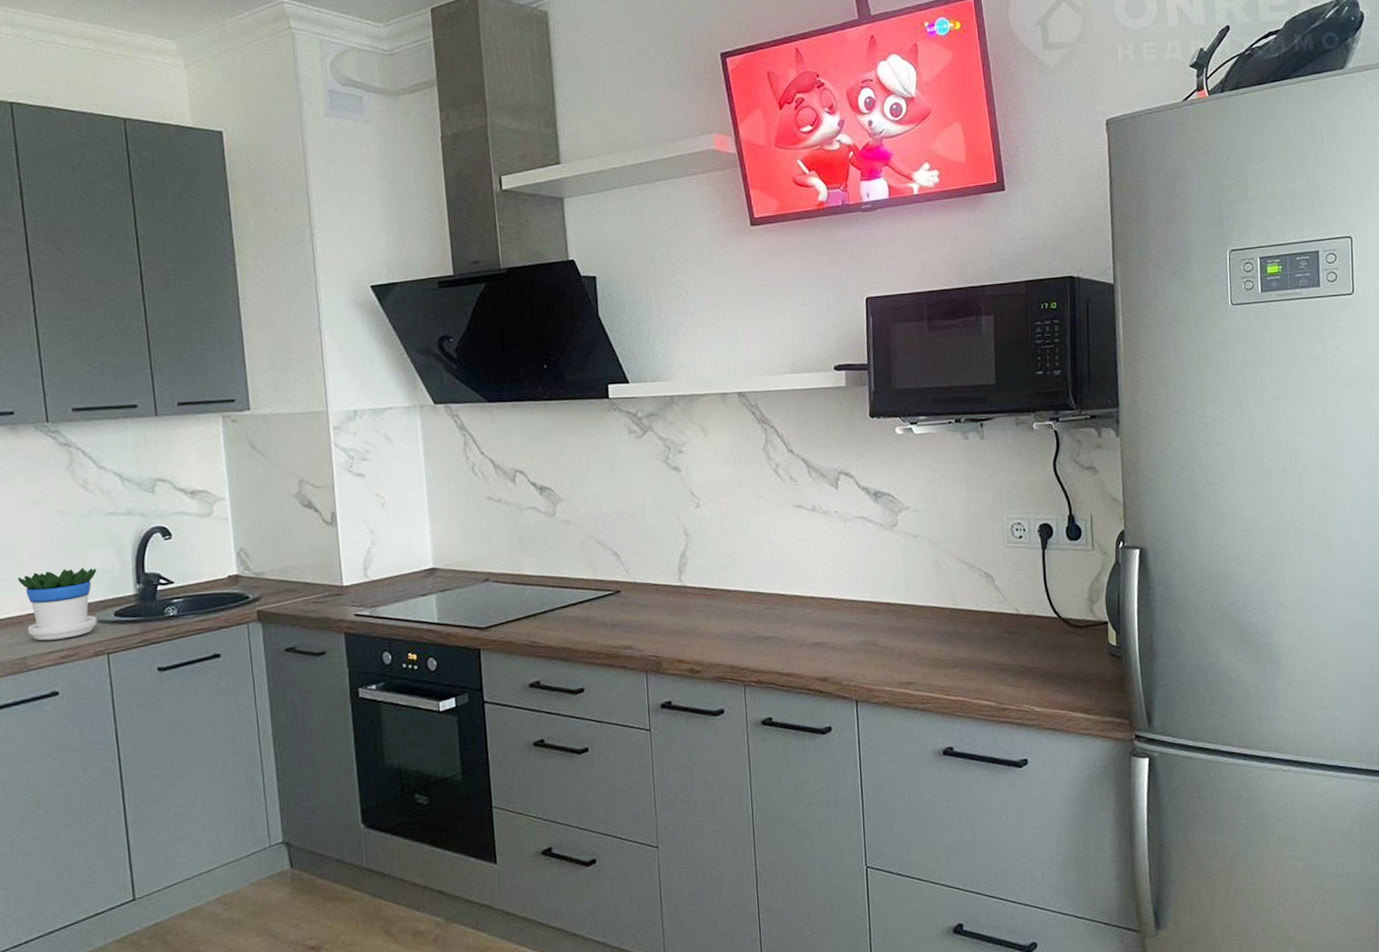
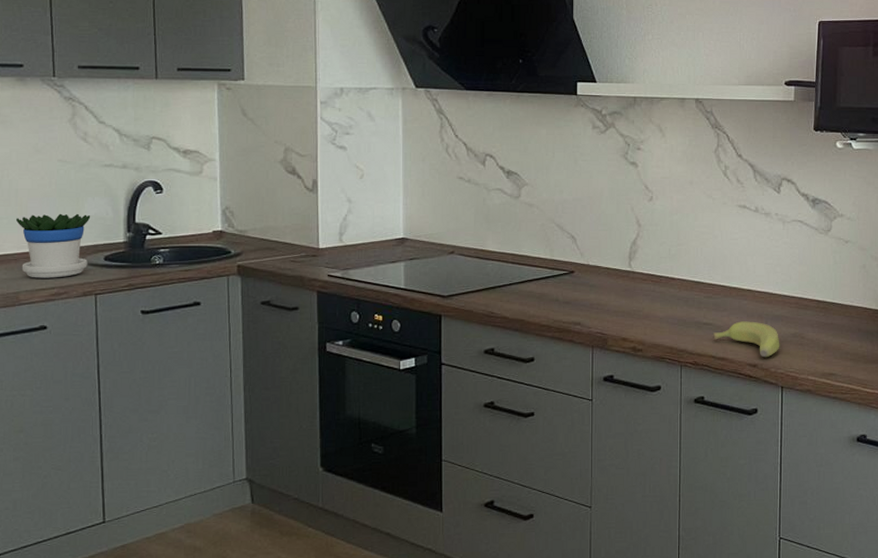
banana: none [777,631,851,670] -> present [713,321,780,358]

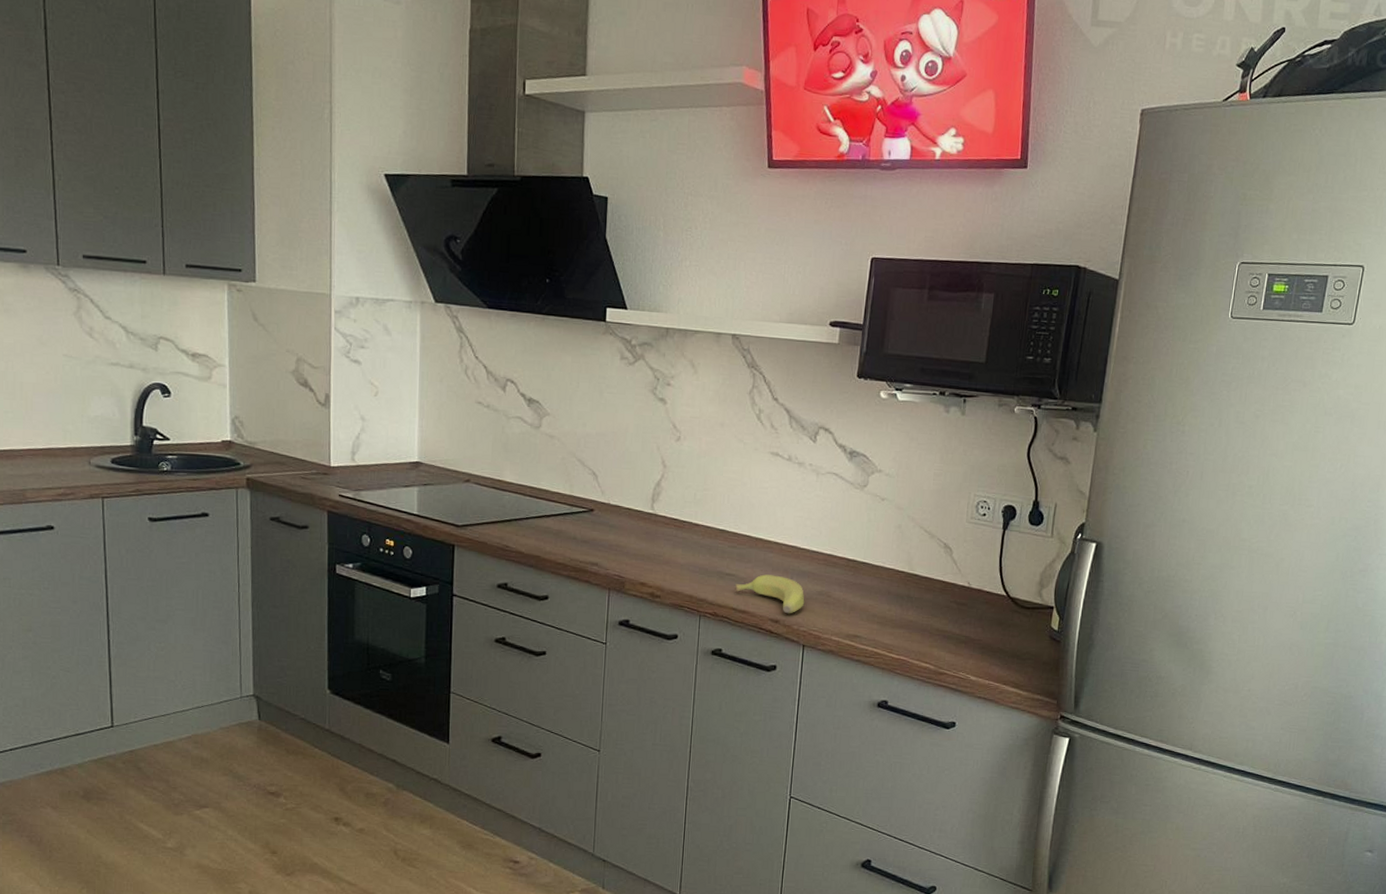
flowerpot: present [16,213,91,278] -> none [22,410,97,478]

